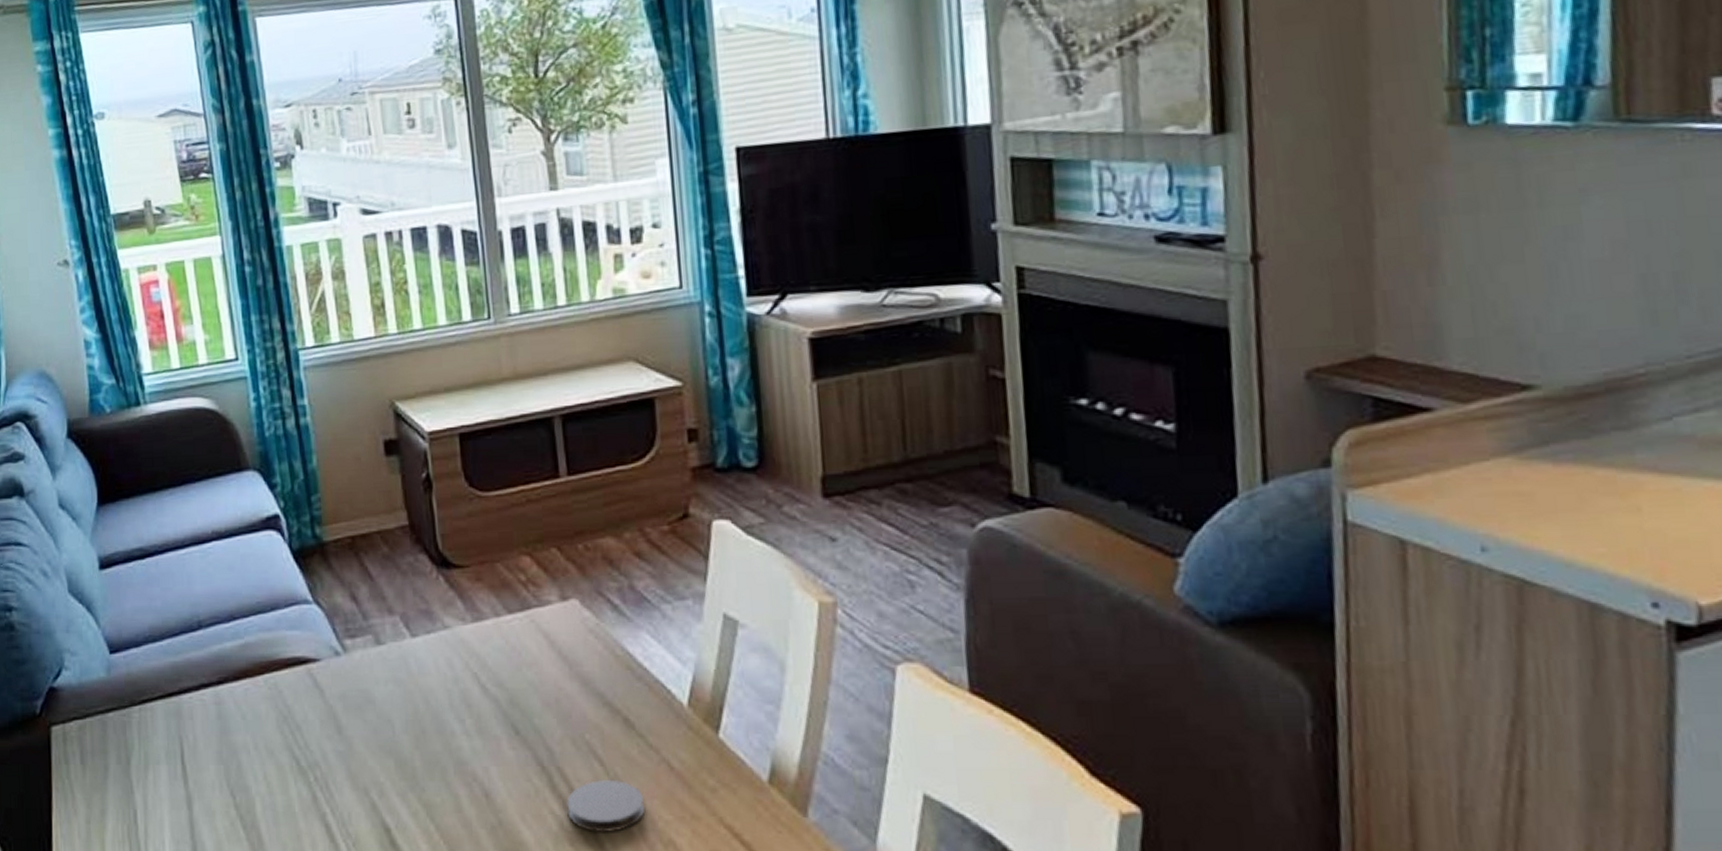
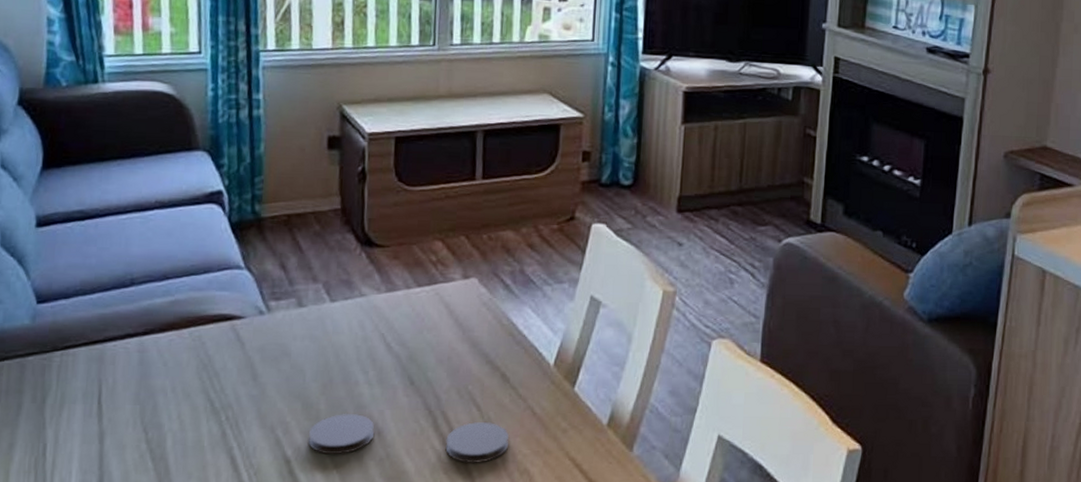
coaster: none [406,771,482,822] -> present [308,413,375,455]

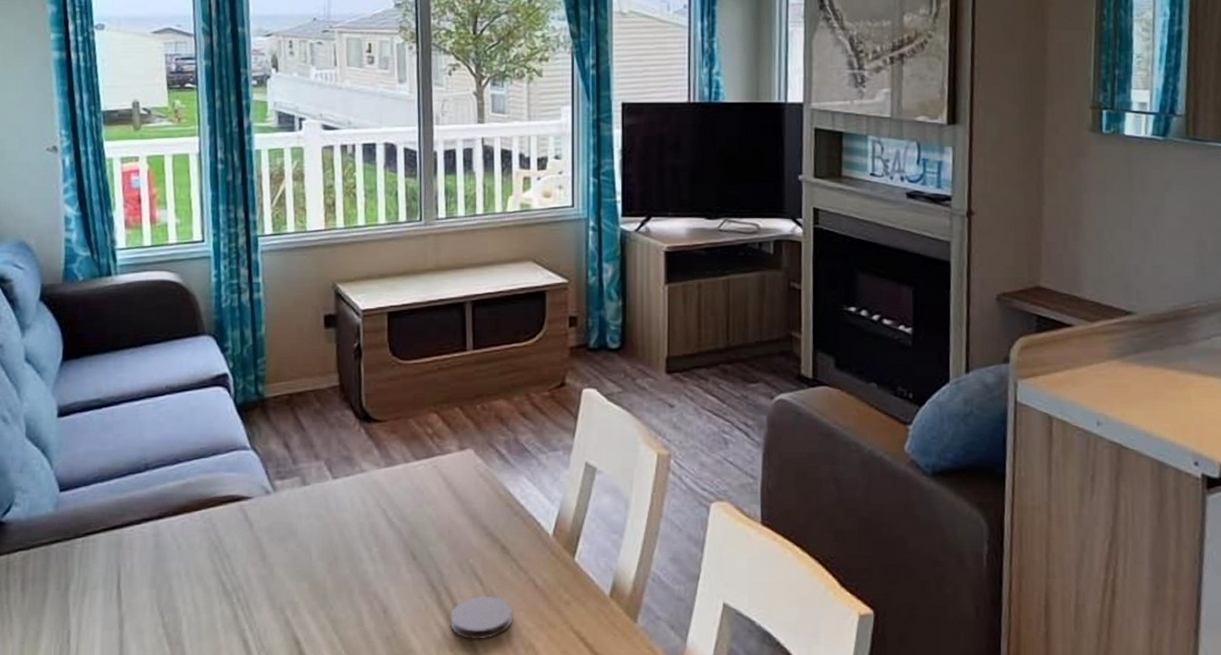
coaster: present [308,413,375,455] -> none [316,591,380,634]

